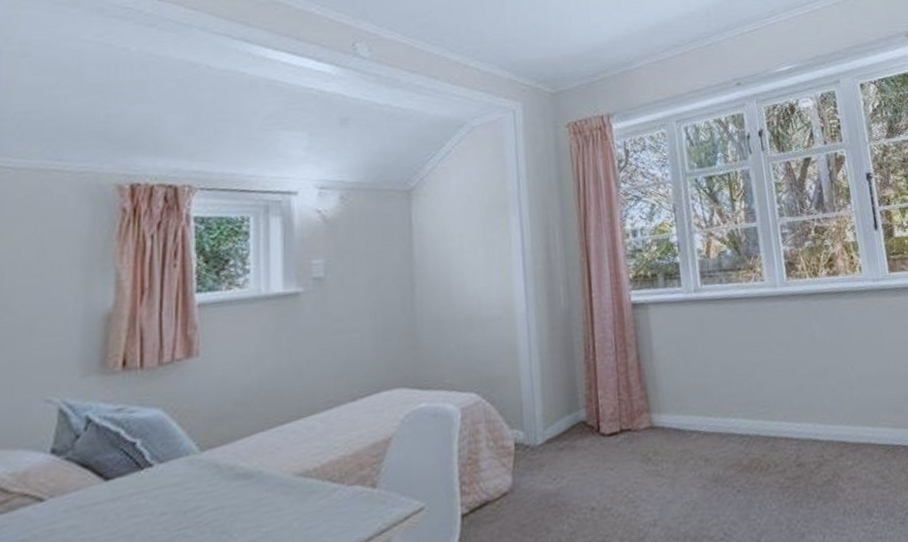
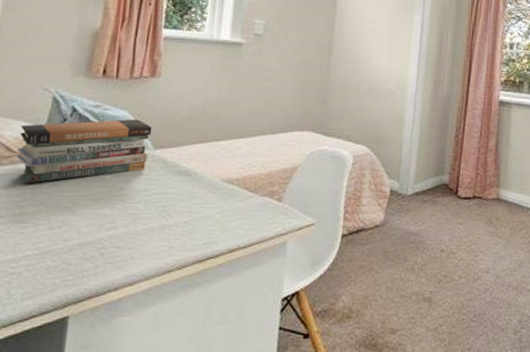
book stack: none [14,416,195,533] -> present [15,119,152,184]

